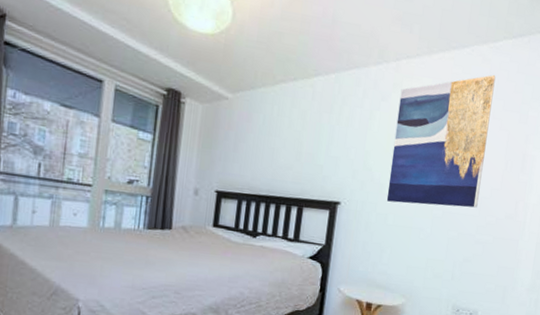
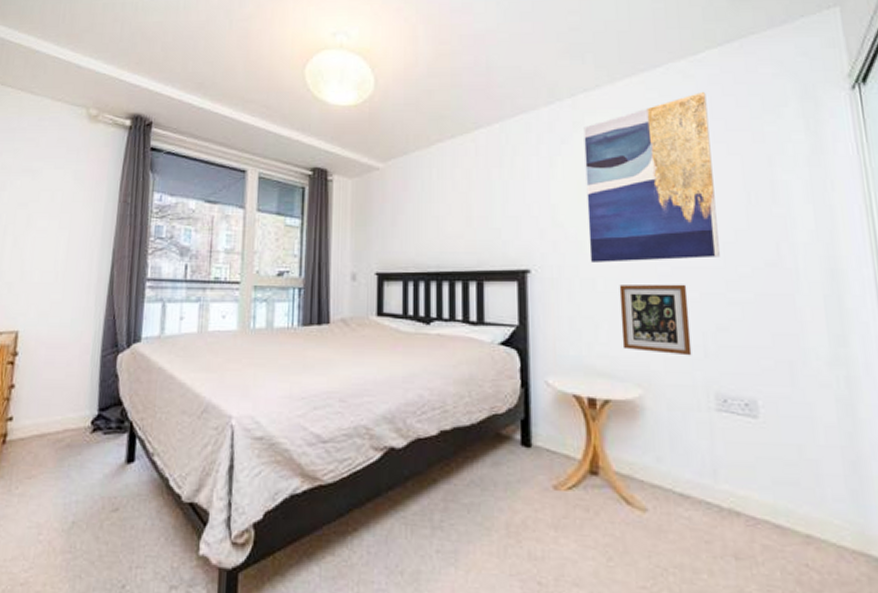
picture frame: none [397,221,450,278] -> present [619,284,692,356]

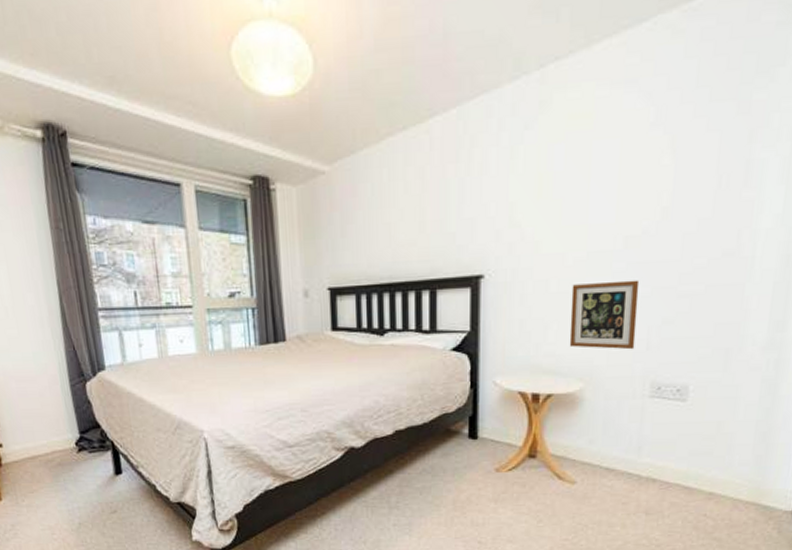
wall art: present [583,91,720,263] -> none [545,51,695,263]

